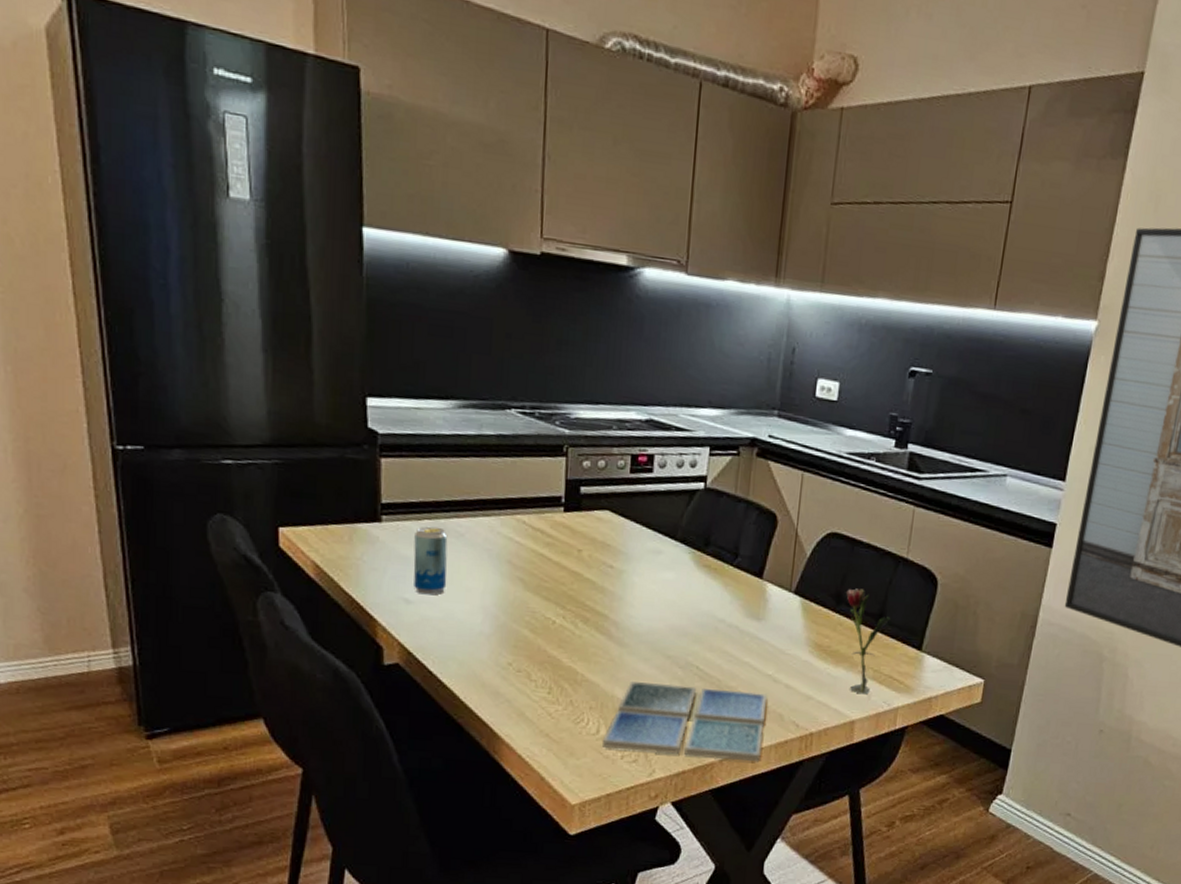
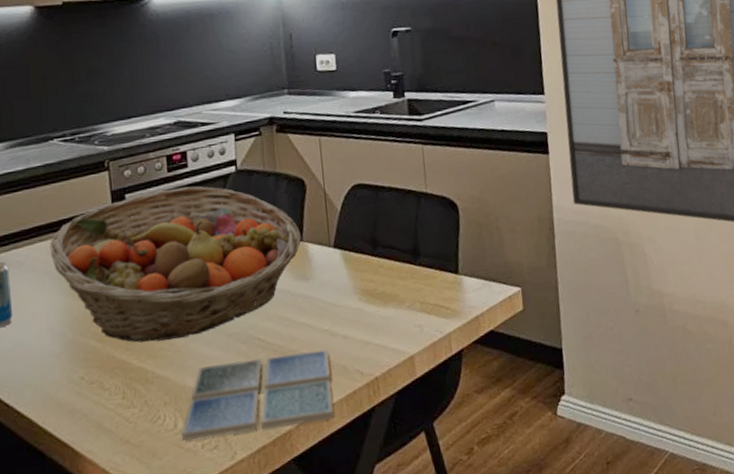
fruit basket: none [493,490,763,649] -> present [49,186,302,343]
flower: present [846,588,891,694] -> none [380,229,425,329]

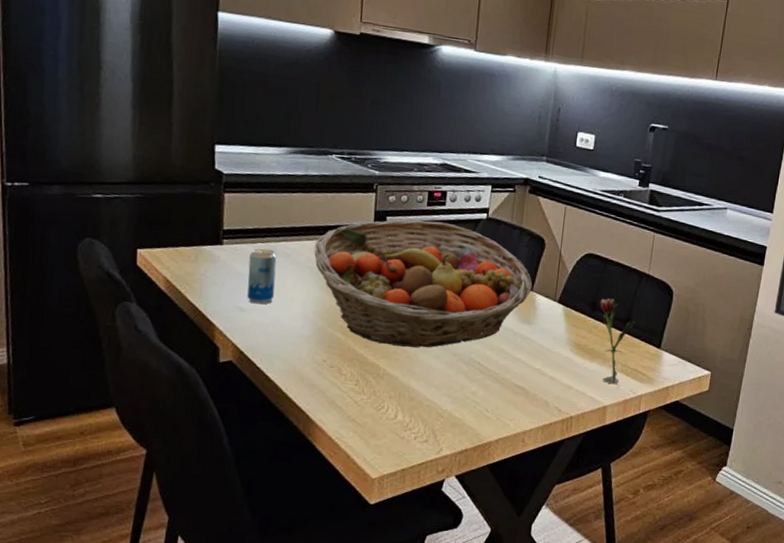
drink coaster: present [182,349,334,441] -> none [399,374,535,441]
flower: none [380,229,425,329] -> present [600,298,636,385]

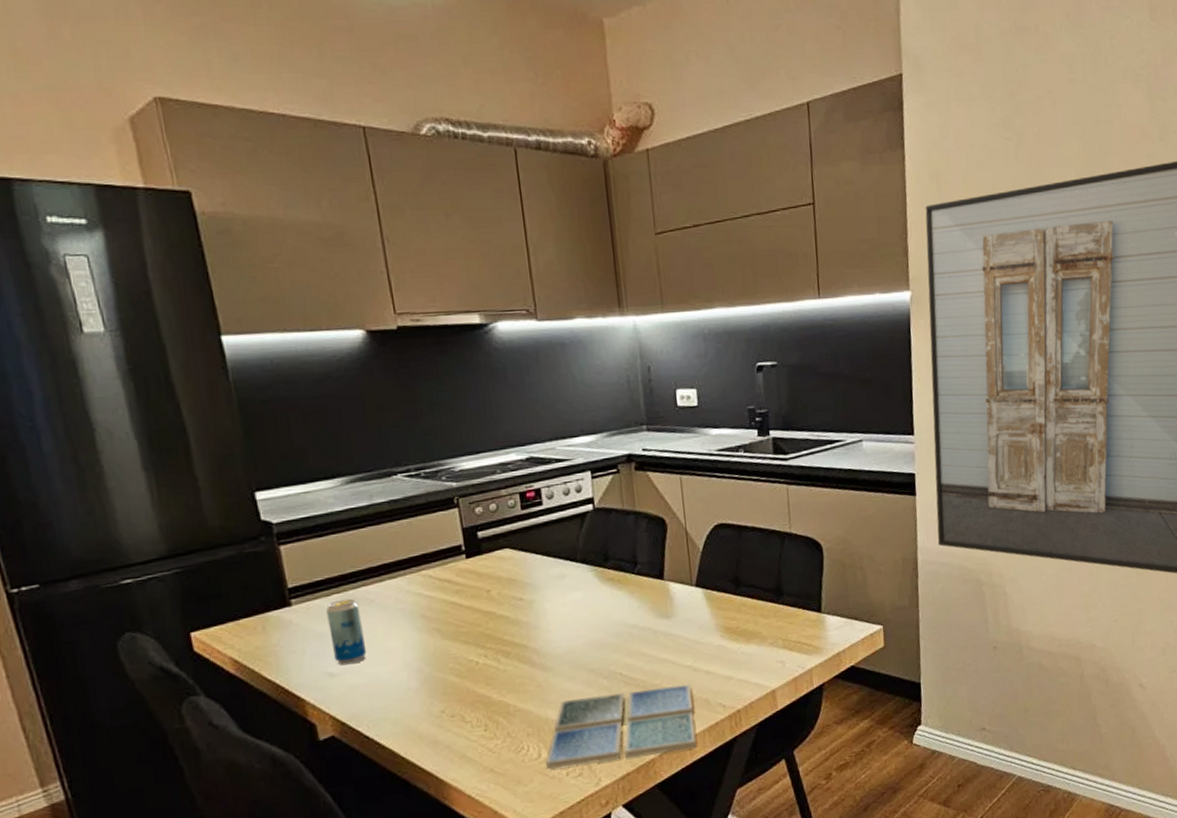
fruit basket: present [314,219,533,348] -> none [400,524,663,678]
drink coaster: none [399,374,535,441] -> present [546,684,697,769]
flower: present [600,298,636,385] -> none [743,569,788,664]

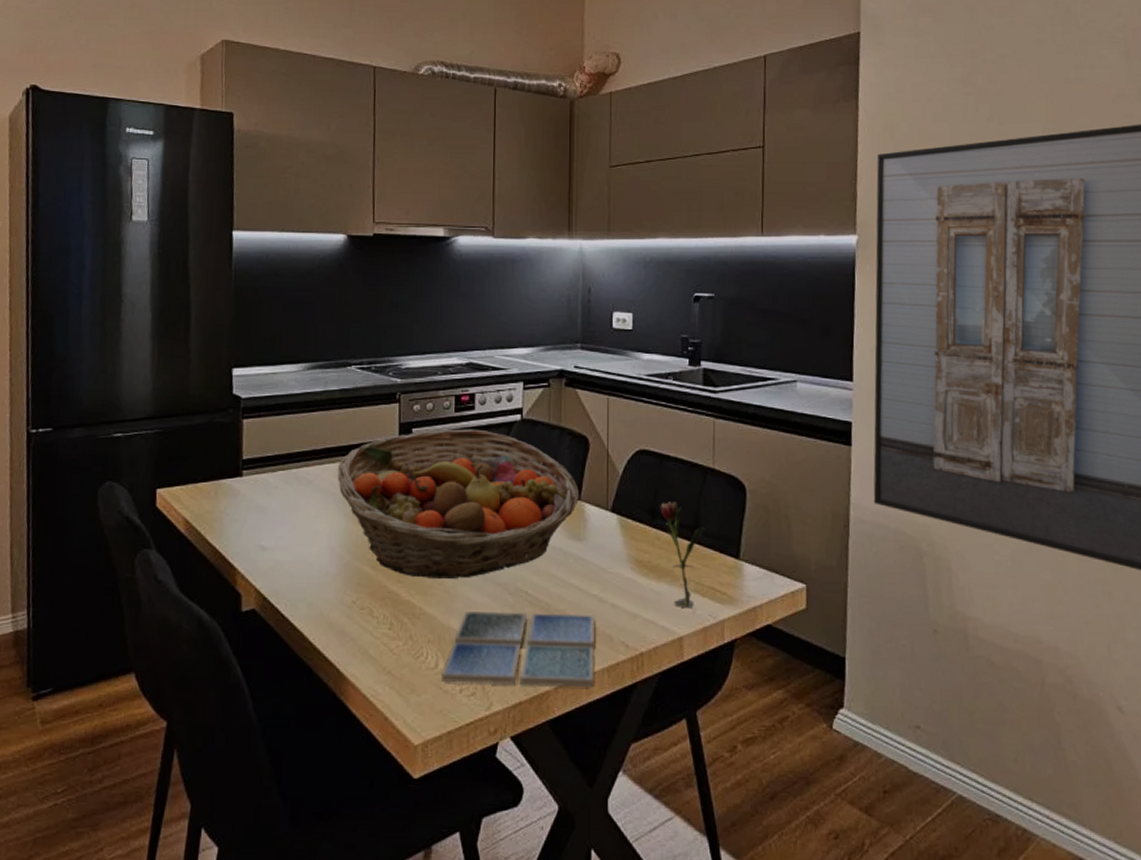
beverage can: present [326,598,367,666] -> none [269,476,299,541]
fruit basket: none [400,524,663,678] -> present [337,429,580,579]
flower: none [743,569,788,664] -> present [660,502,705,609]

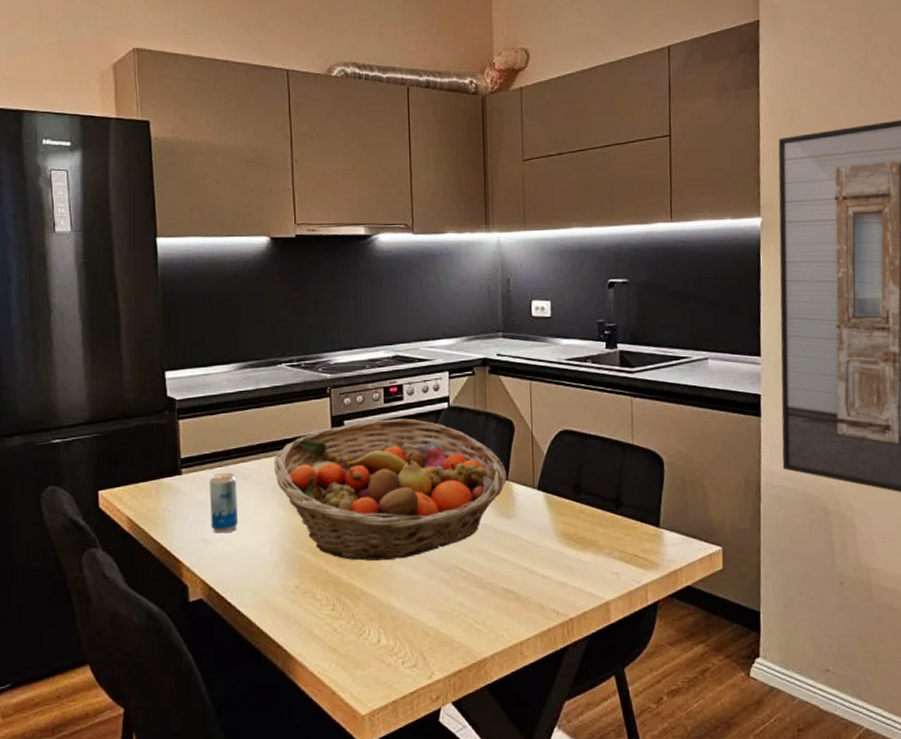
beverage can: none [269,476,299,541] -> present [209,472,239,534]
drink coaster: present [442,610,594,688] -> none [384,585,528,656]
flower: present [660,502,705,609] -> none [583,477,627,576]

